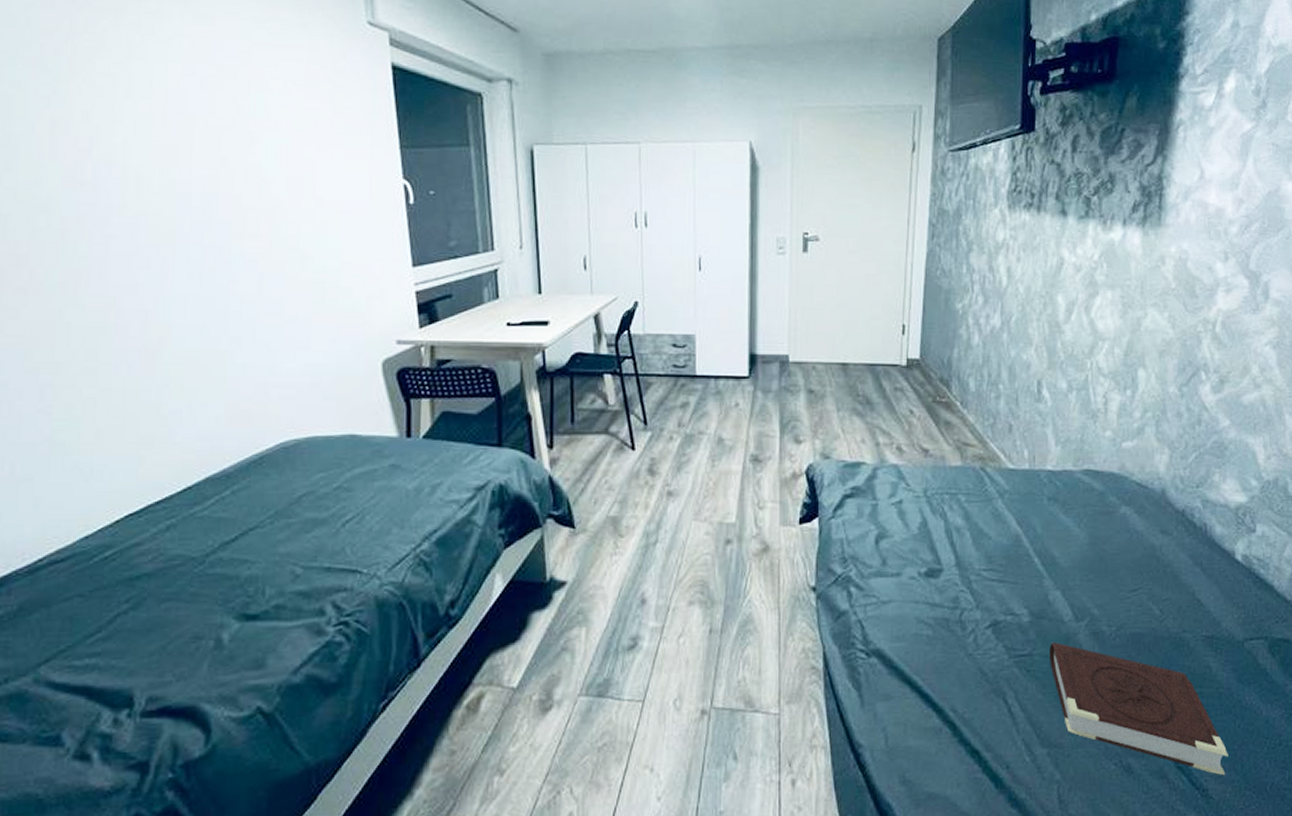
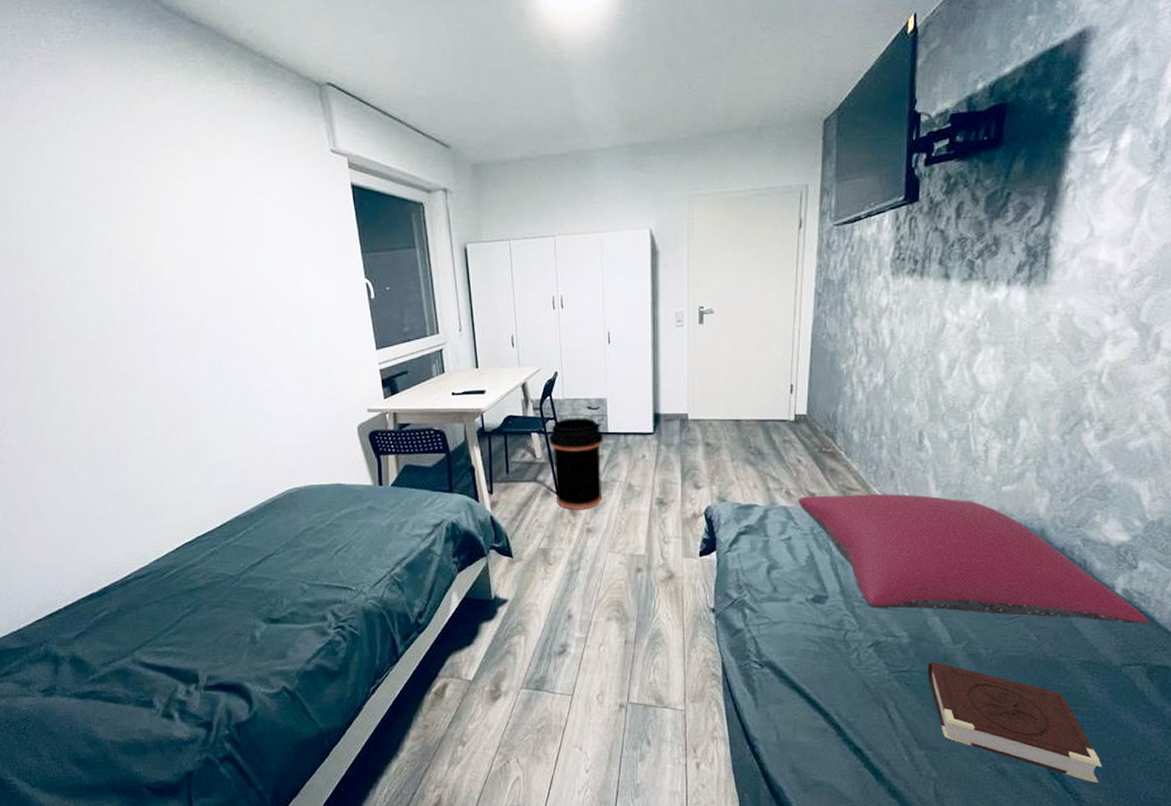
trash can: none [624,357,690,468] -> present [548,417,603,510]
pillow: none [910,450,1268,594] -> present [798,494,1149,624]

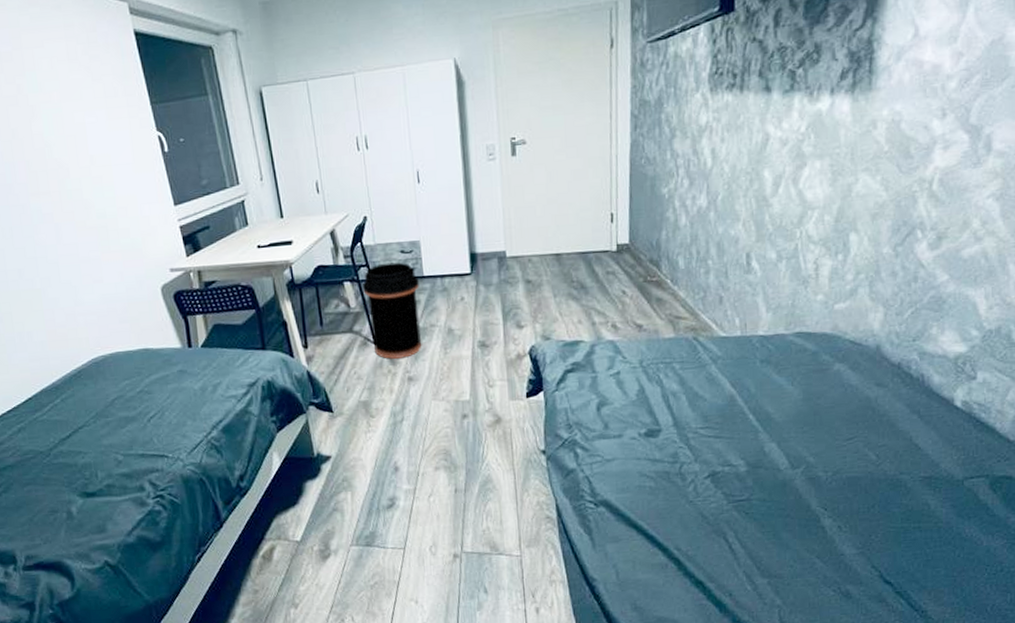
pillow: present [798,494,1149,624] -> none [625,319,990,439]
book: present [927,661,1102,782] -> none [766,488,948,598]

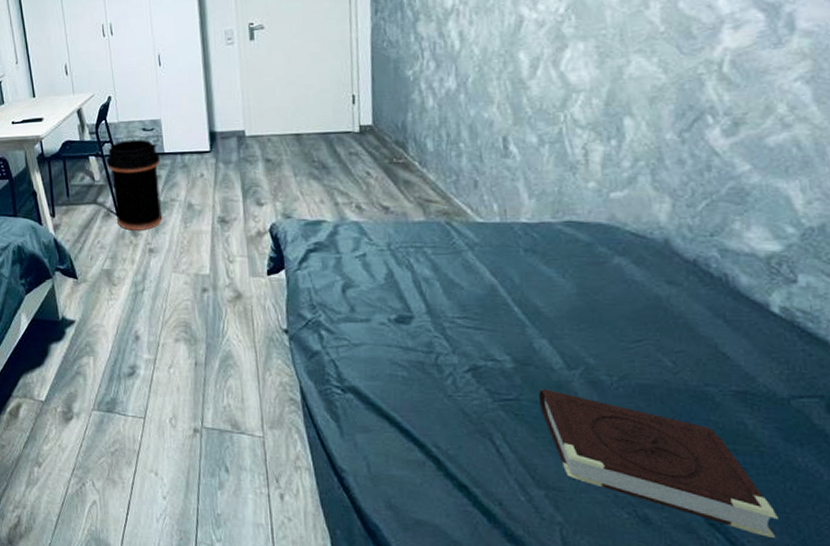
book: none [766,488,948,598] -> present [538,389,778,538]

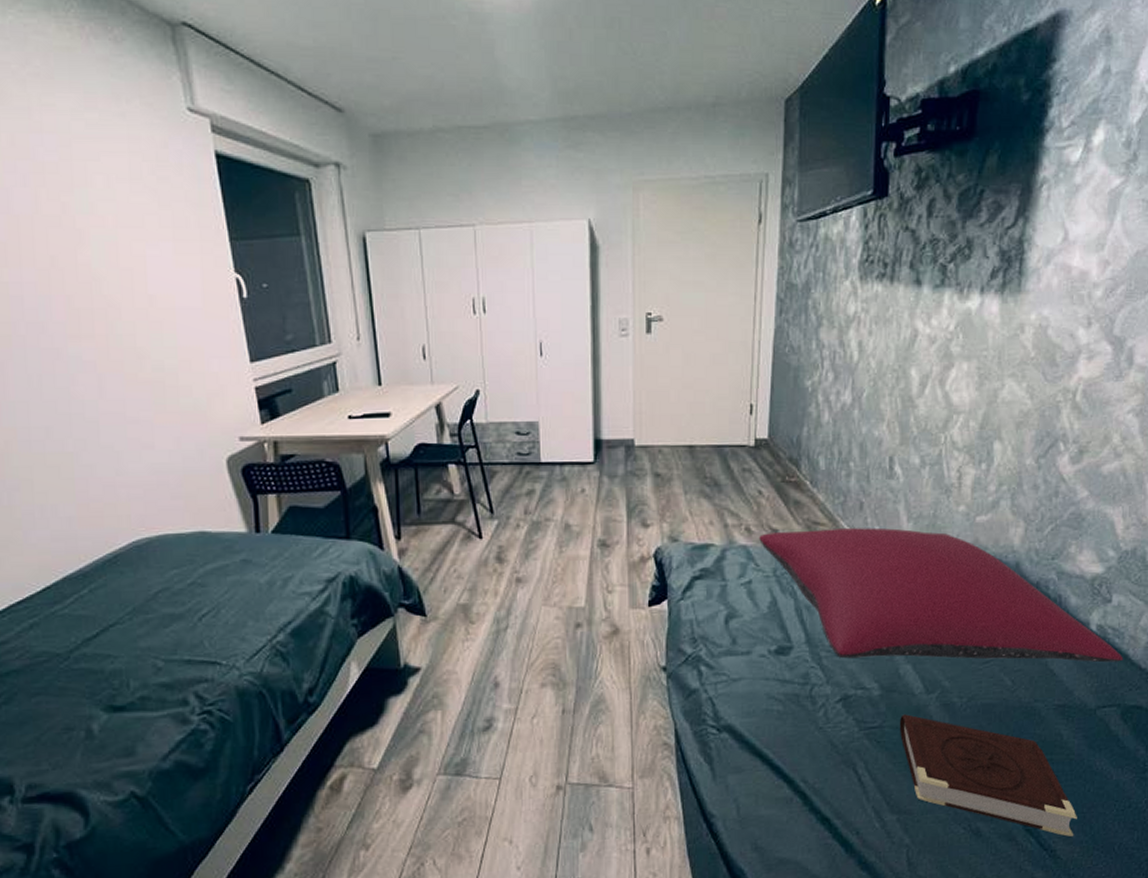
trash can: present [106,139,162,231] -> none [469,445,535,556]
pillow: none [370,204,821,348] -> present [759,527,1123,663]

